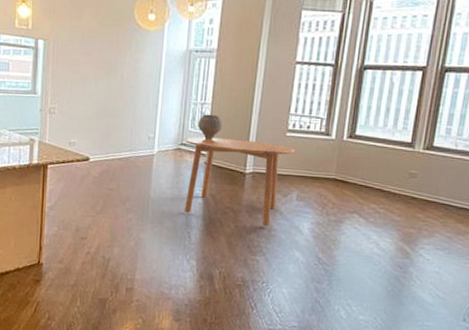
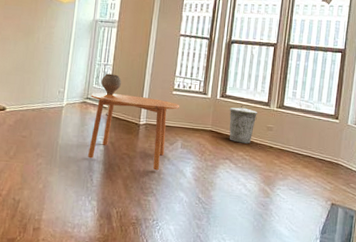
trash can: none [358,147,397,194] -> present [229,105,257,144]

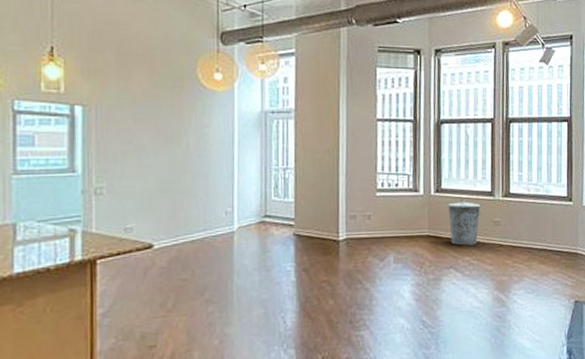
dining table: present [87,92,179,171] -> none [270,204,386,296]
ceramic pot: present [100,73,122,96] -> none [281,180,310,209]

